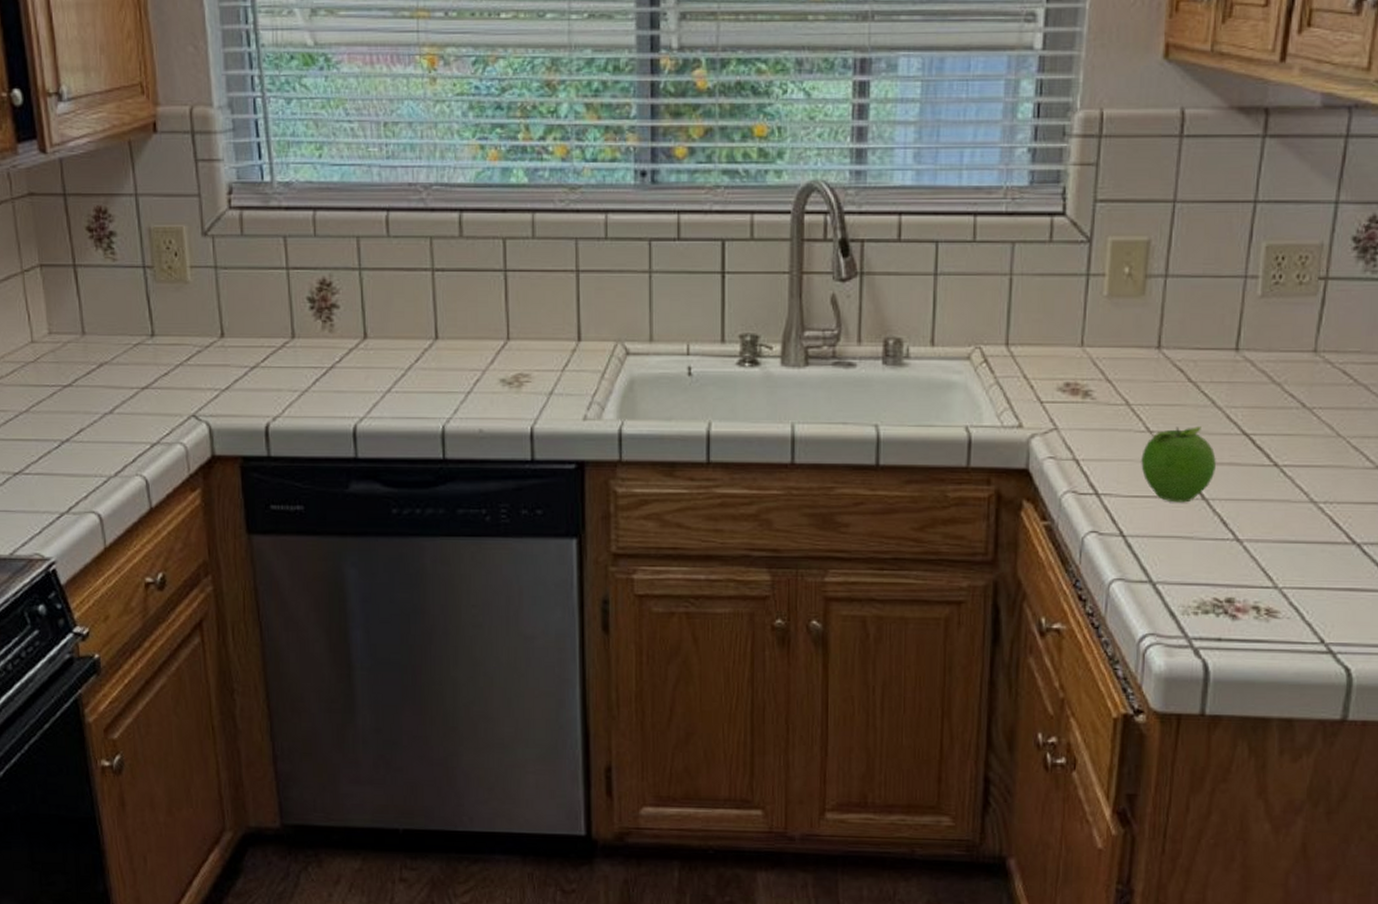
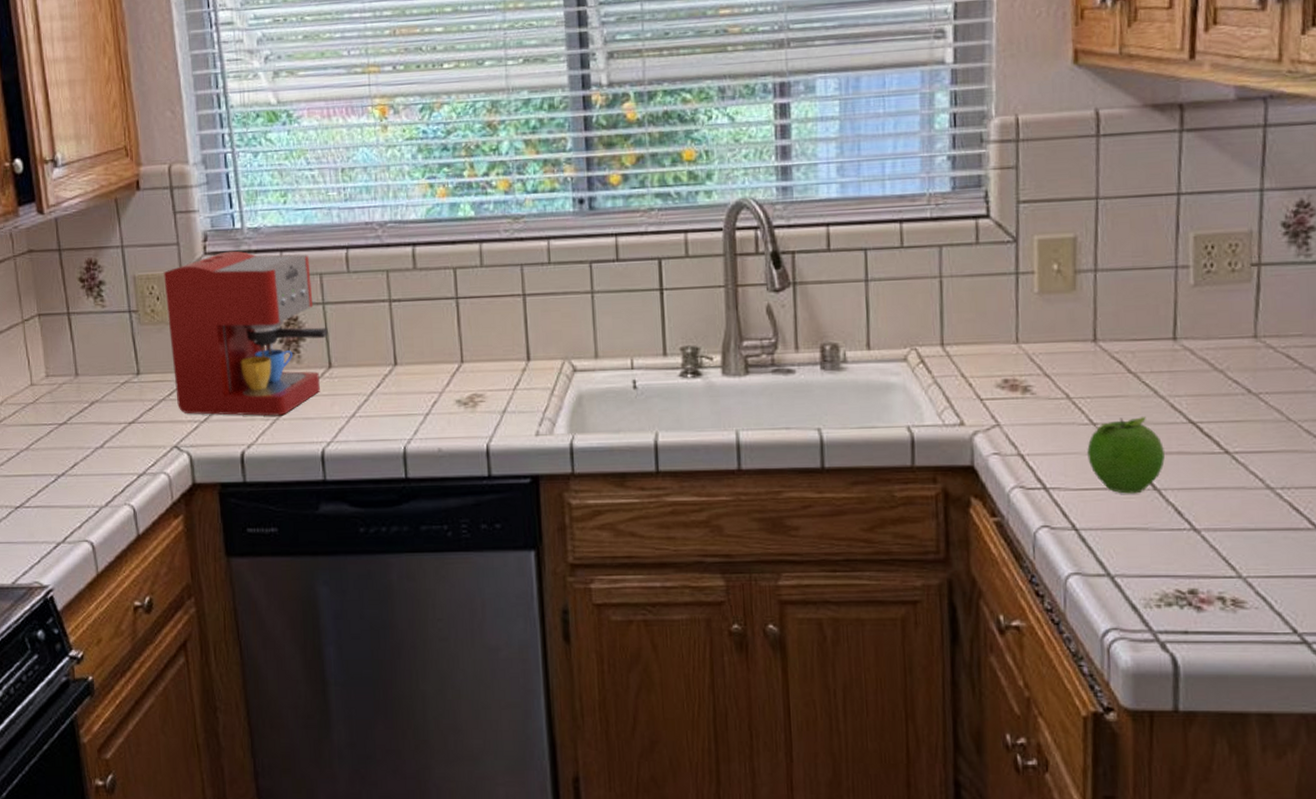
coffee maker: none [182,206,364,388] -> present [163,250,328,417]

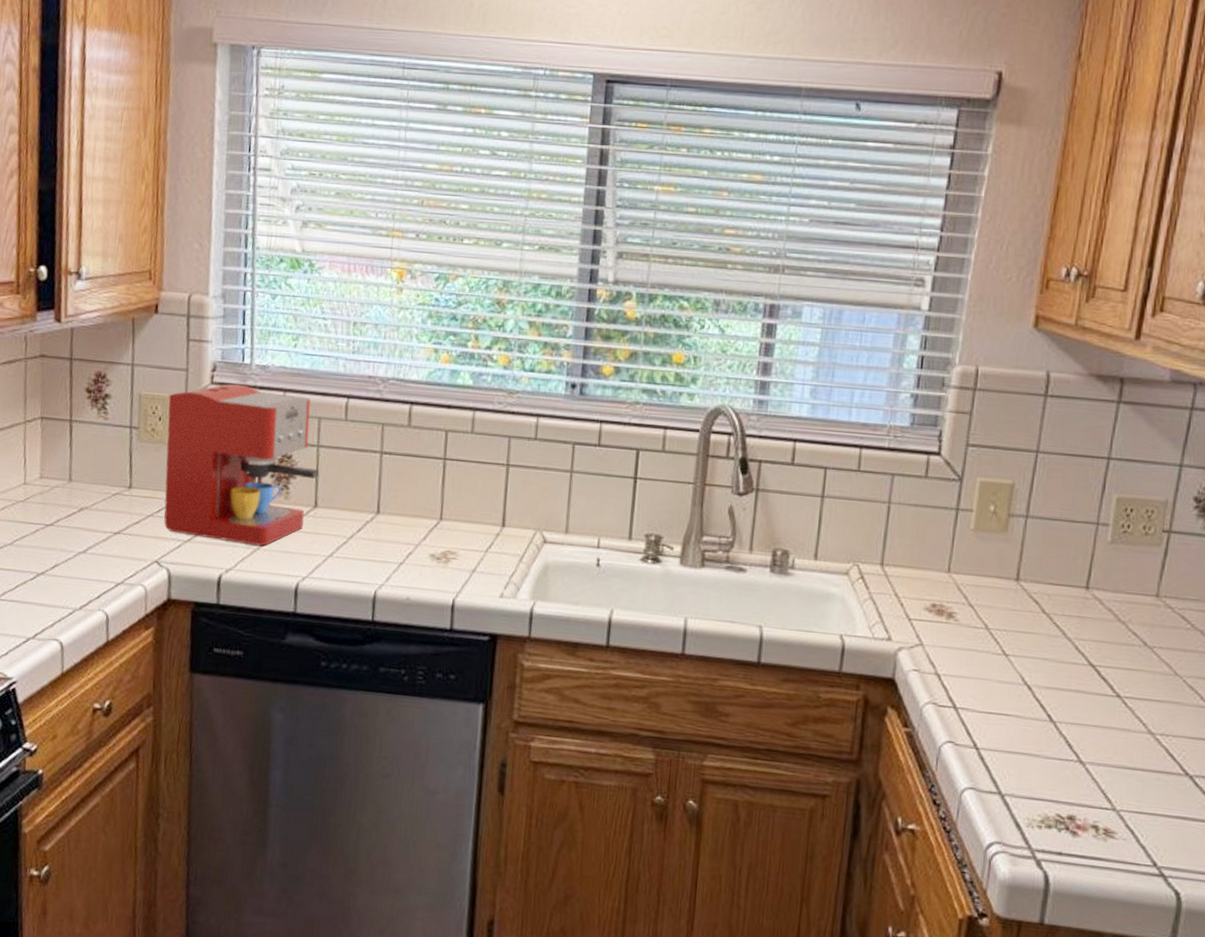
fruit: present [1087,417,1166,494] -> none [996,652,1065,723]

